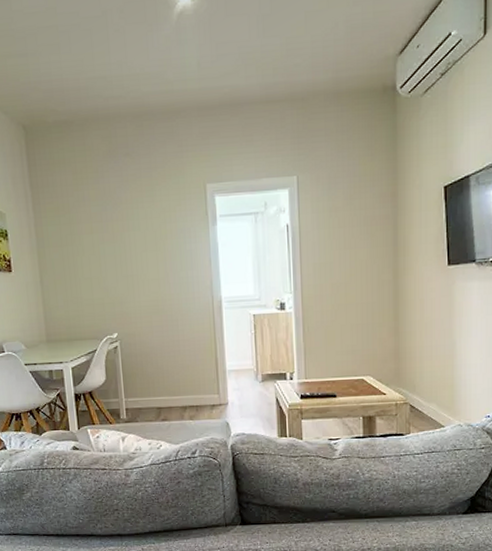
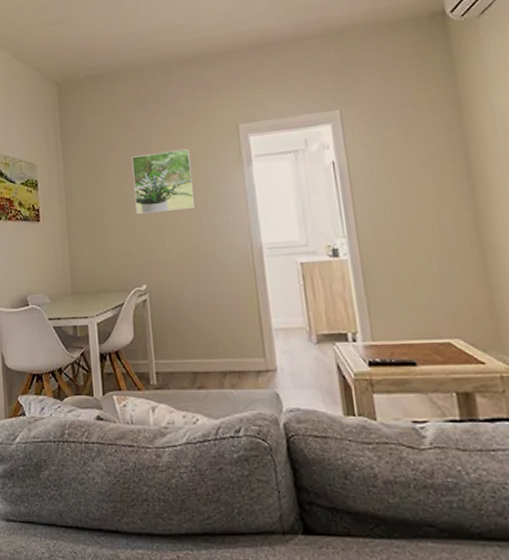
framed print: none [103,205,164,268] -> present [132,148,196,215]

